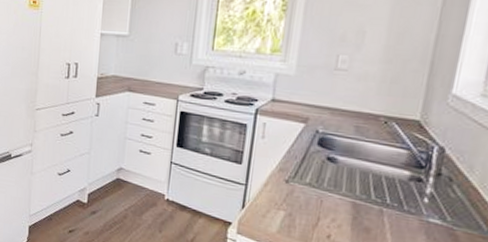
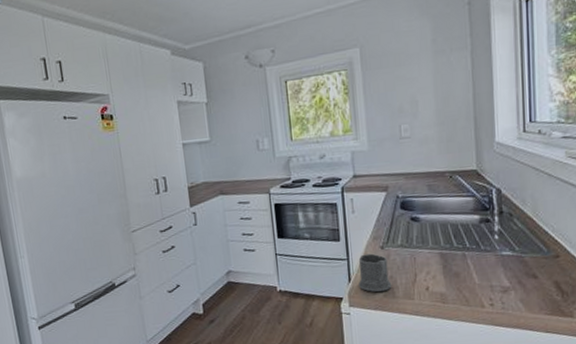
mug: none [252,183,290,227] -> present [359,253,392,292]

